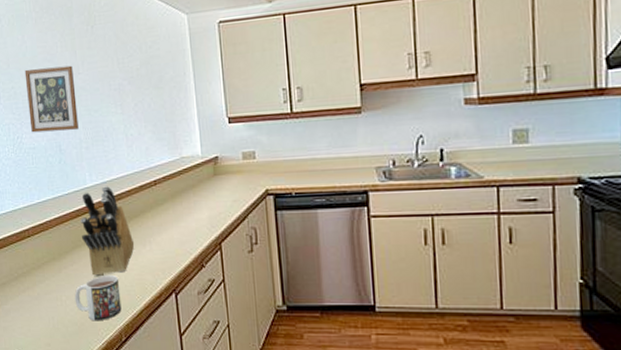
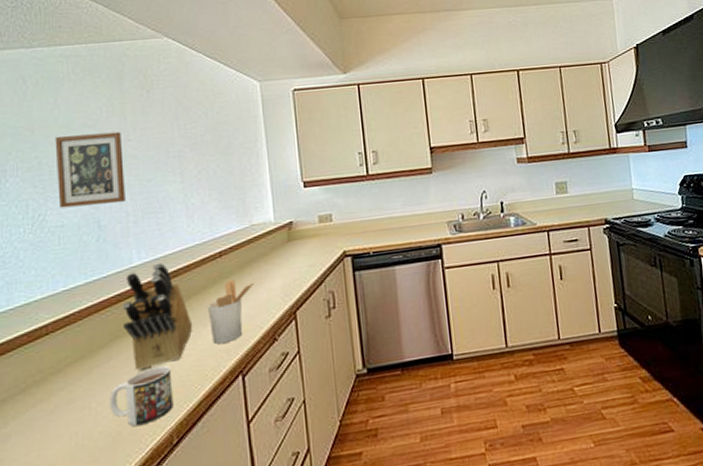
utensil holder: none [145,207,186,262] -> present [207,280,256,344]

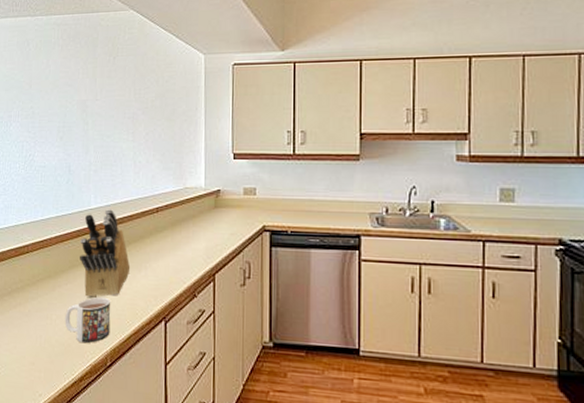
wall art: present [55,131,125,209] -> none [43,91,92,152]
utensil holder: present [207,280,256,344] -> none [143,235,184,289]

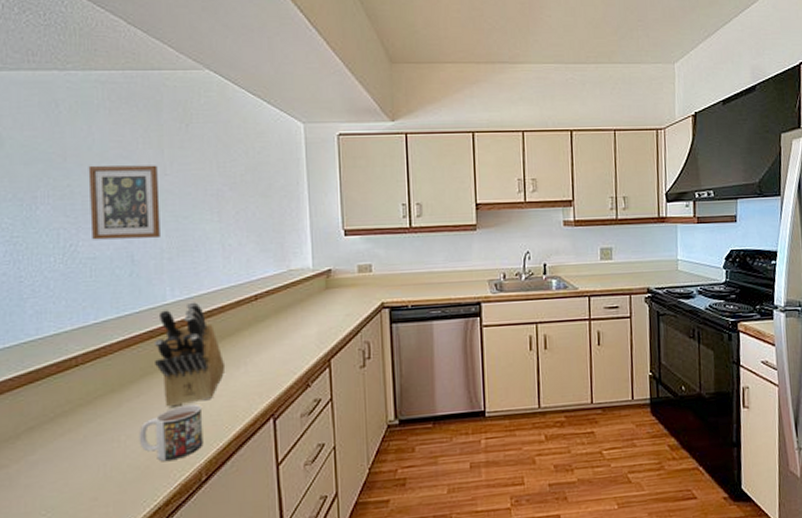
wall art: none [43,91,92,152] -> present [88,165,160,240]

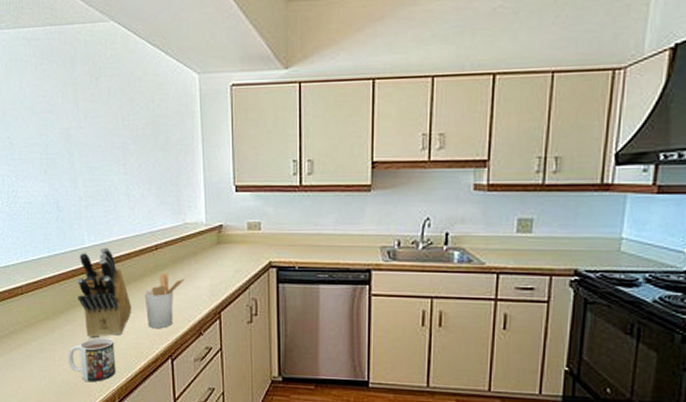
wall art: present [88,165,160,240] -> none [22,118,78,187]
utensil holder: none [240,324,291,386] -> present [144,273,186,328]

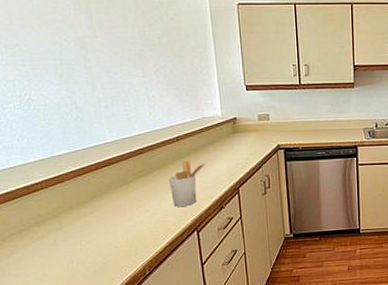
mug: present [68,337,116,383] -> none [95,220,145,260]
knife block: present [77,247,132,337] -> none [101,141,157,221]

